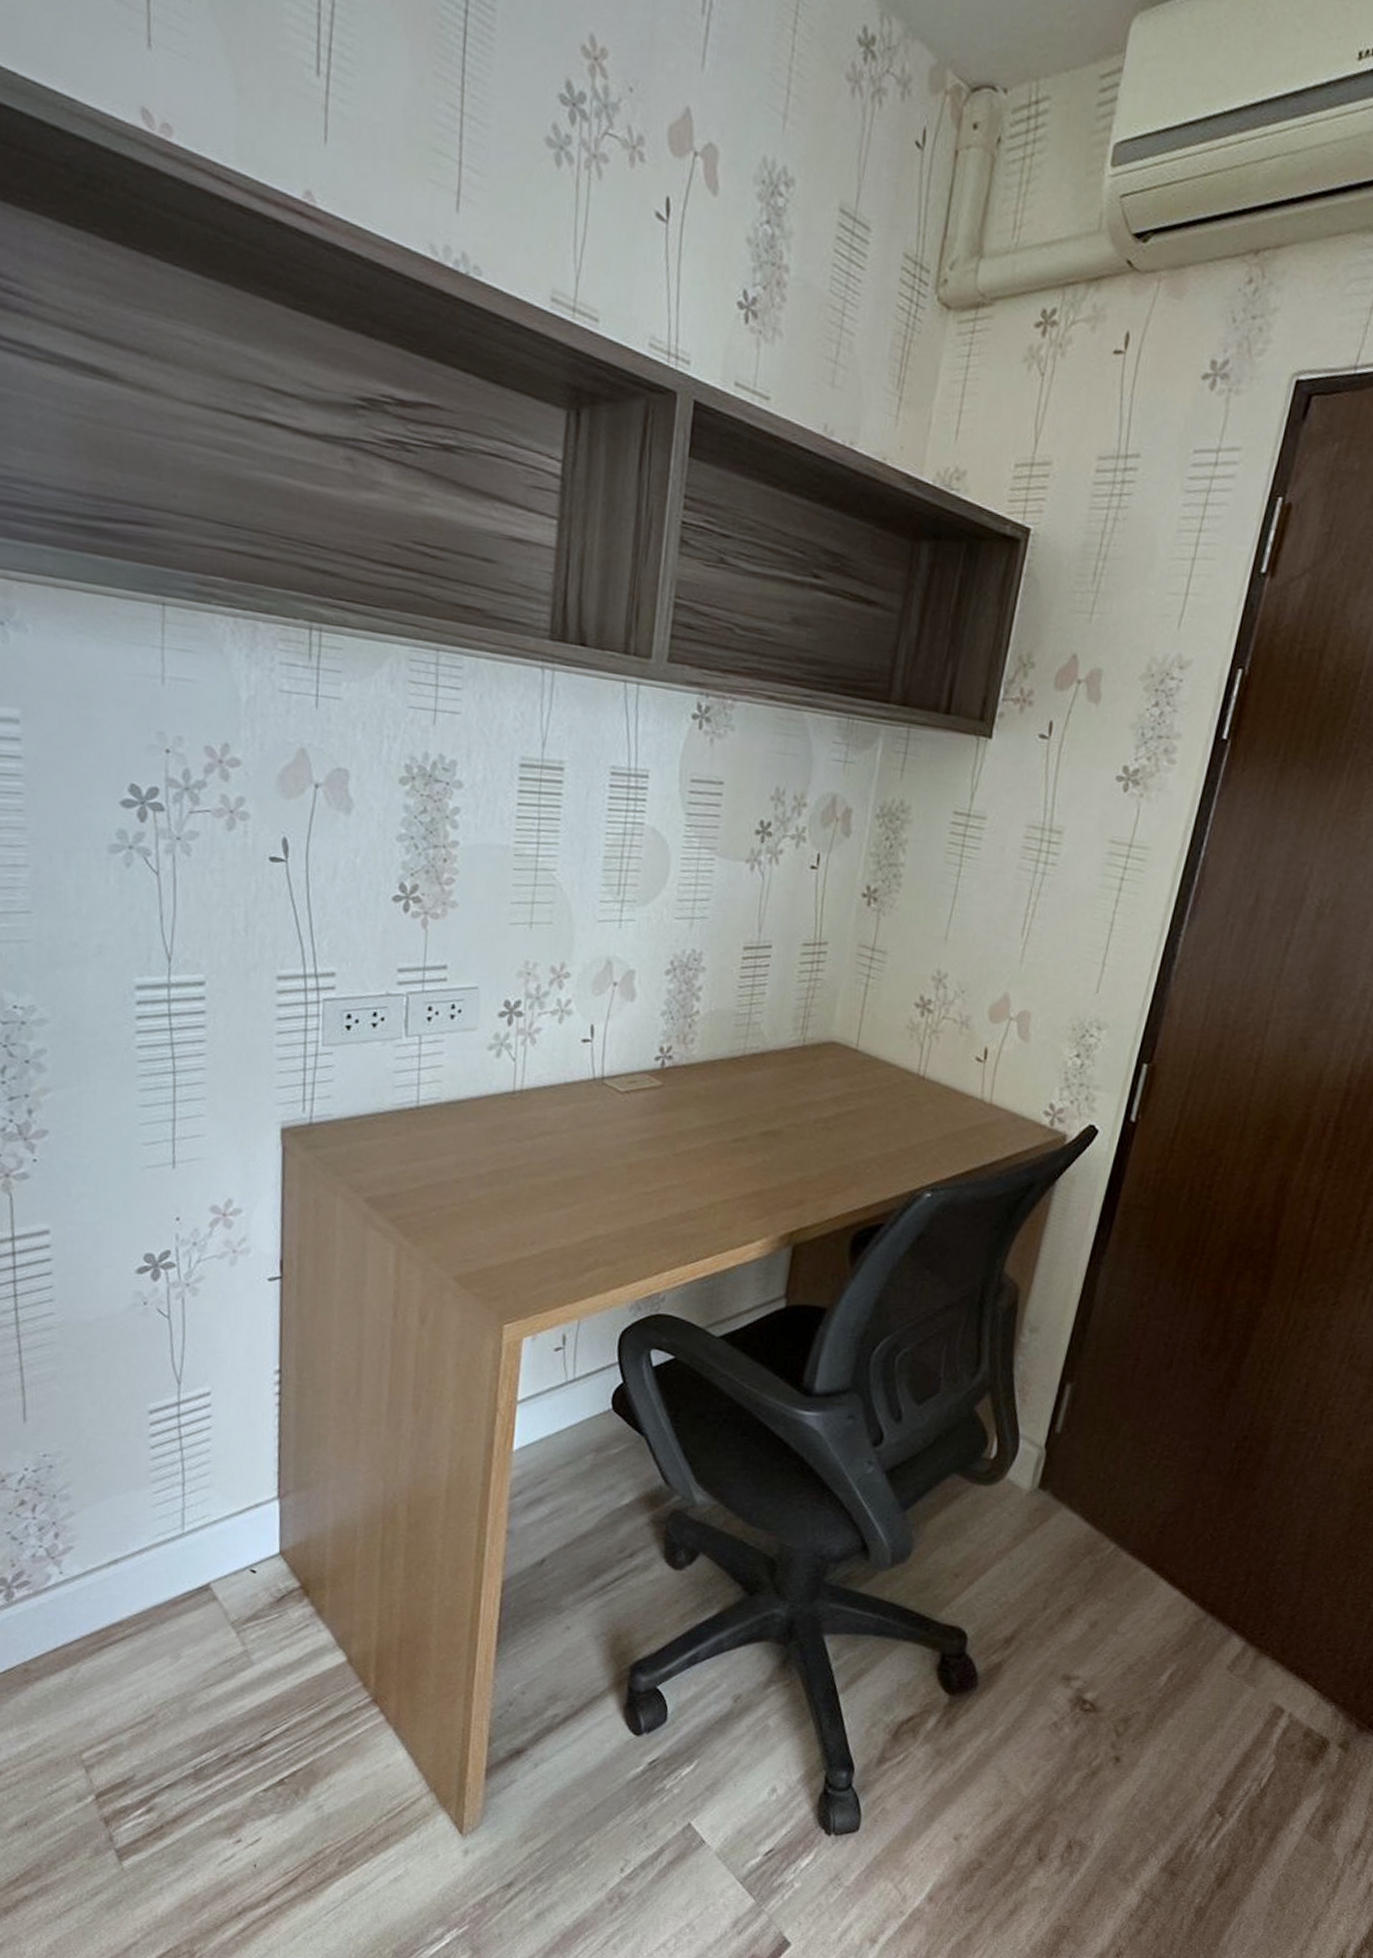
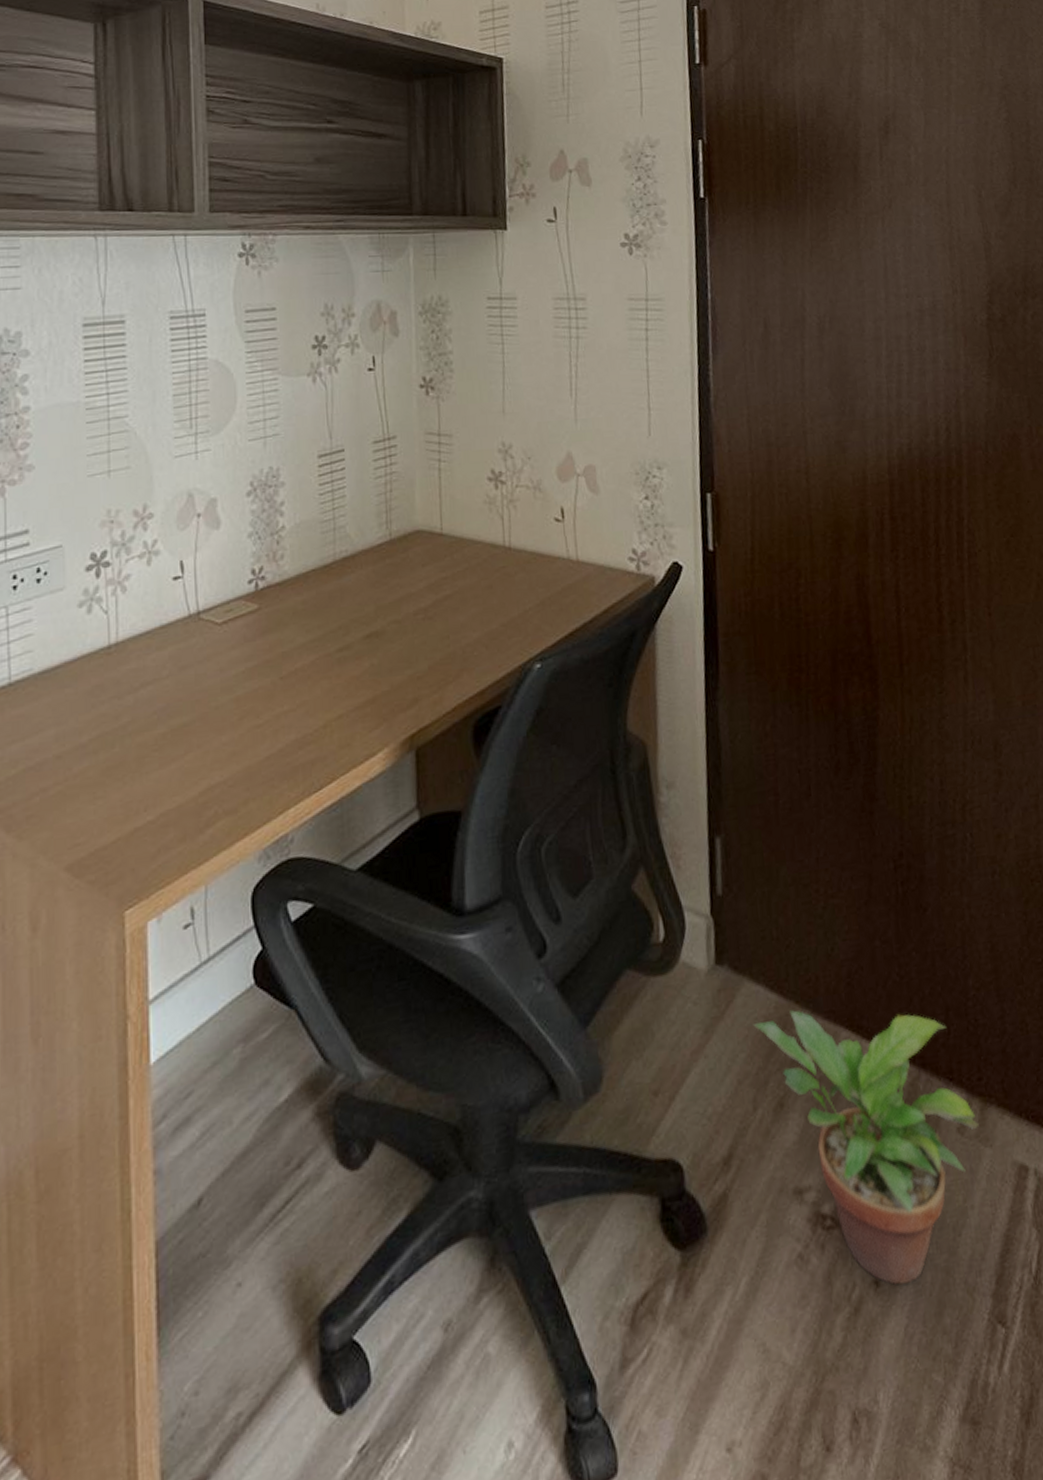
potted plant: none [1060,1541,1250,1767] -> present [753,1010,979,1285]

